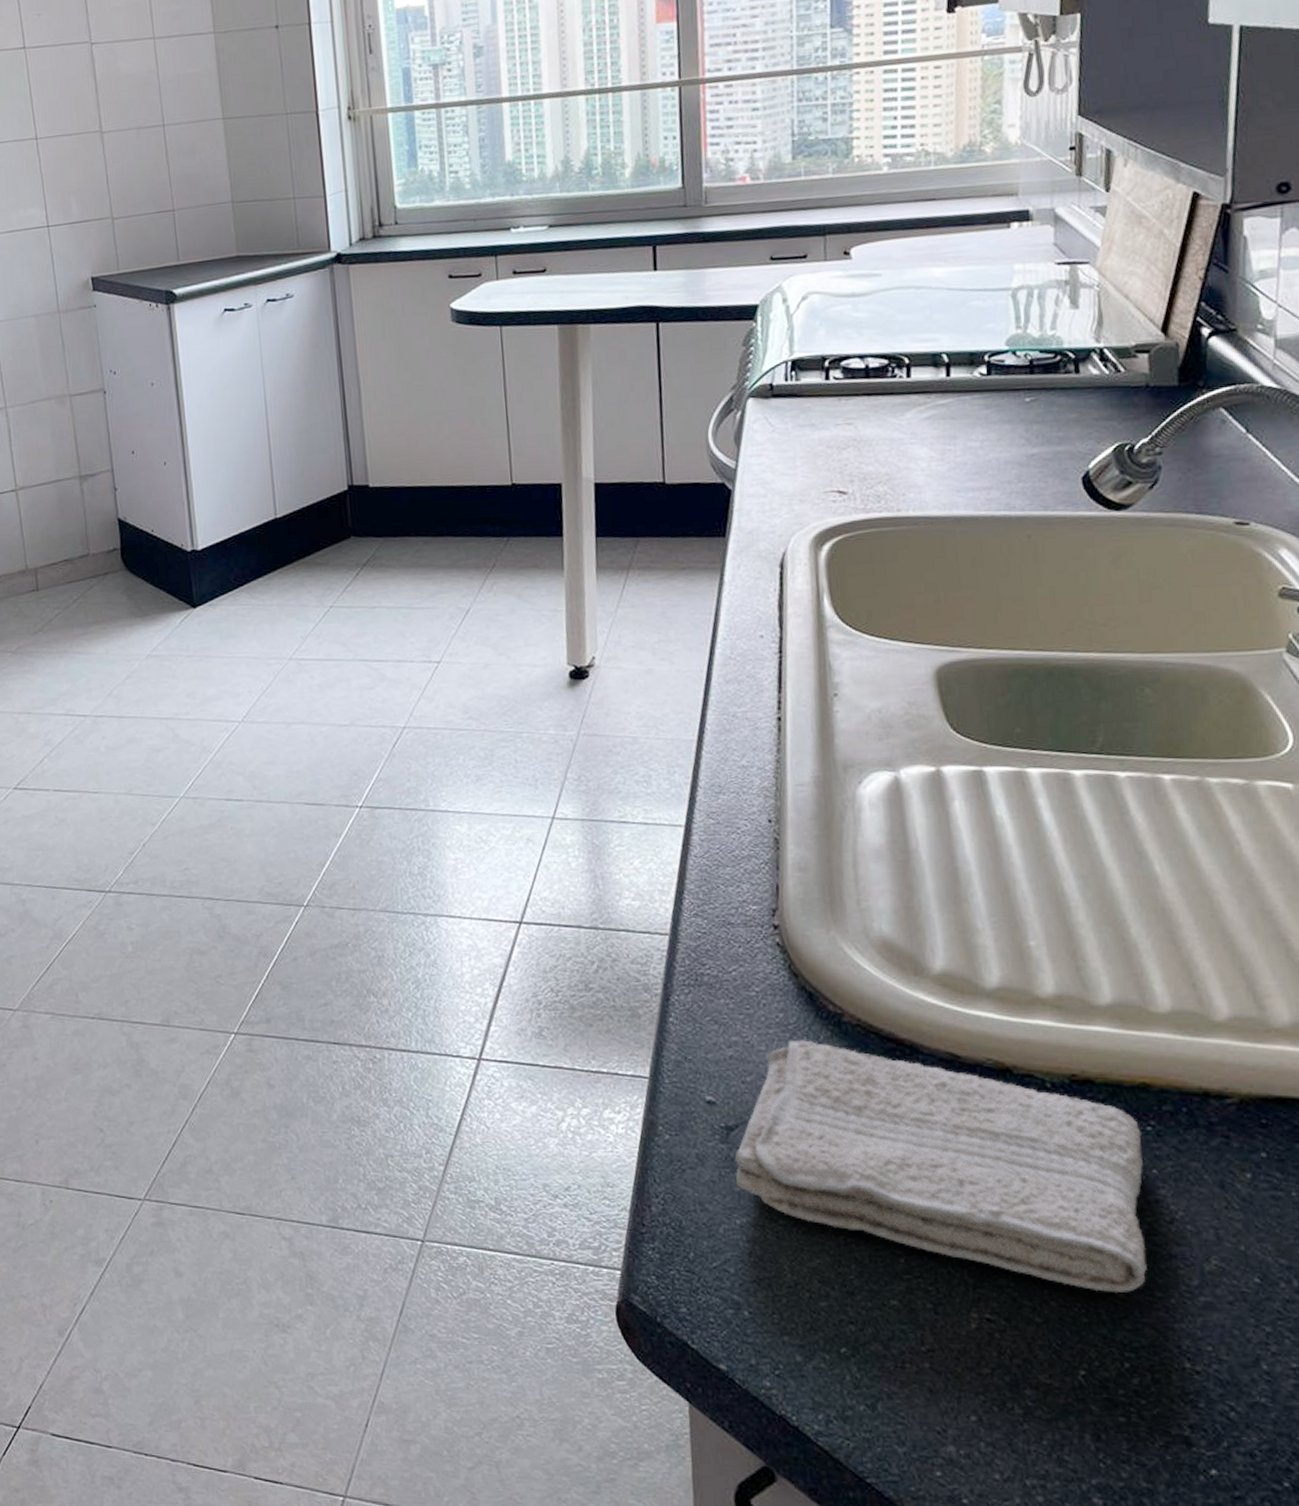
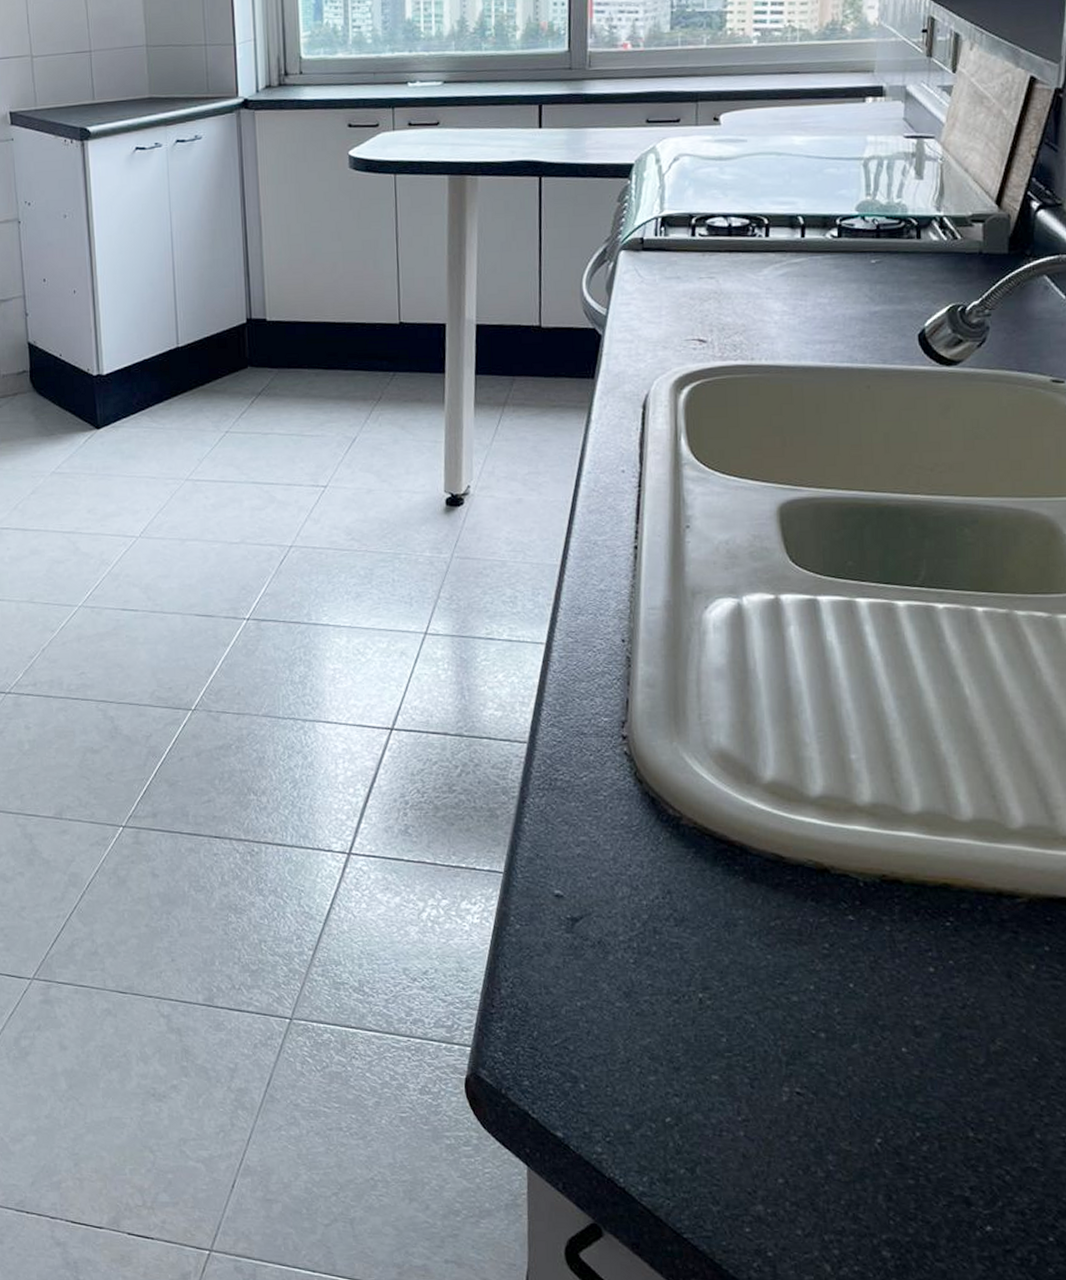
washcloth: present [734,1040,1147,1294] -> none [578,840,941,1071]

